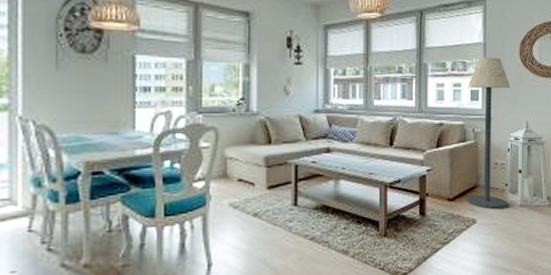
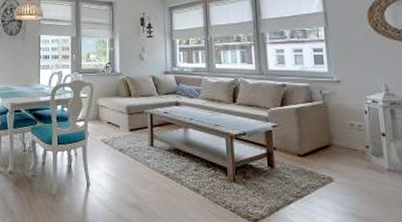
floor lamp: present [466,57,511,209] -> none [310,24,372,170]

